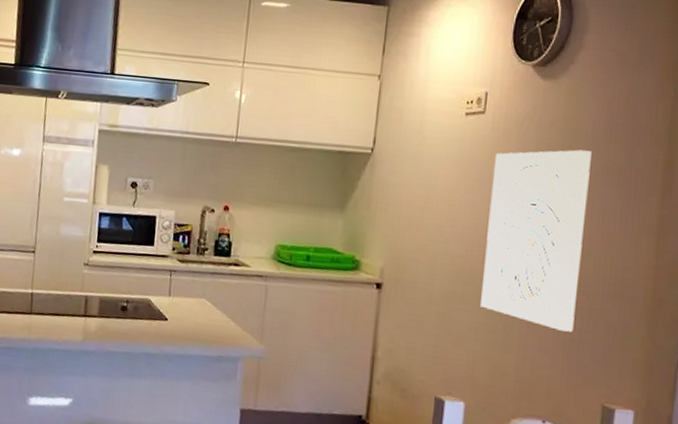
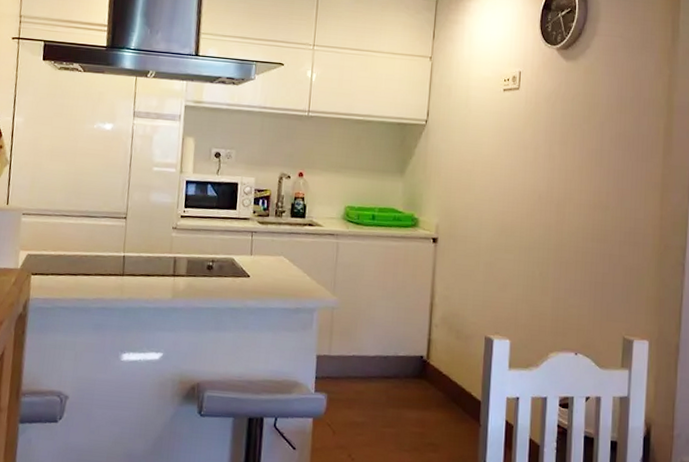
wall art: present [480,149,592,332] -> none [521,119,607,275]

